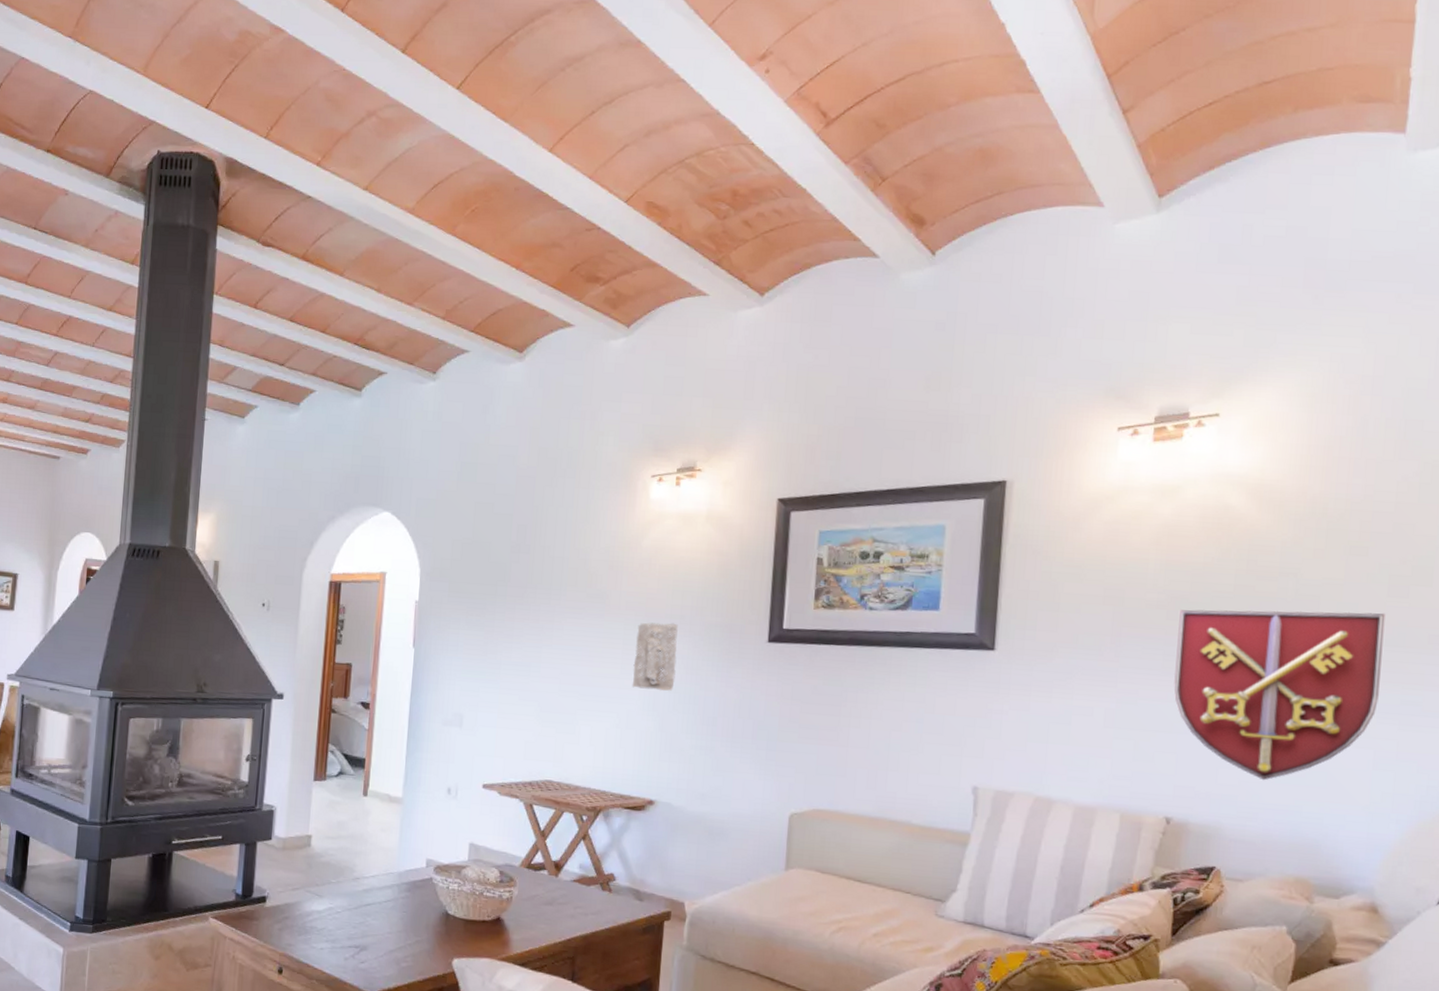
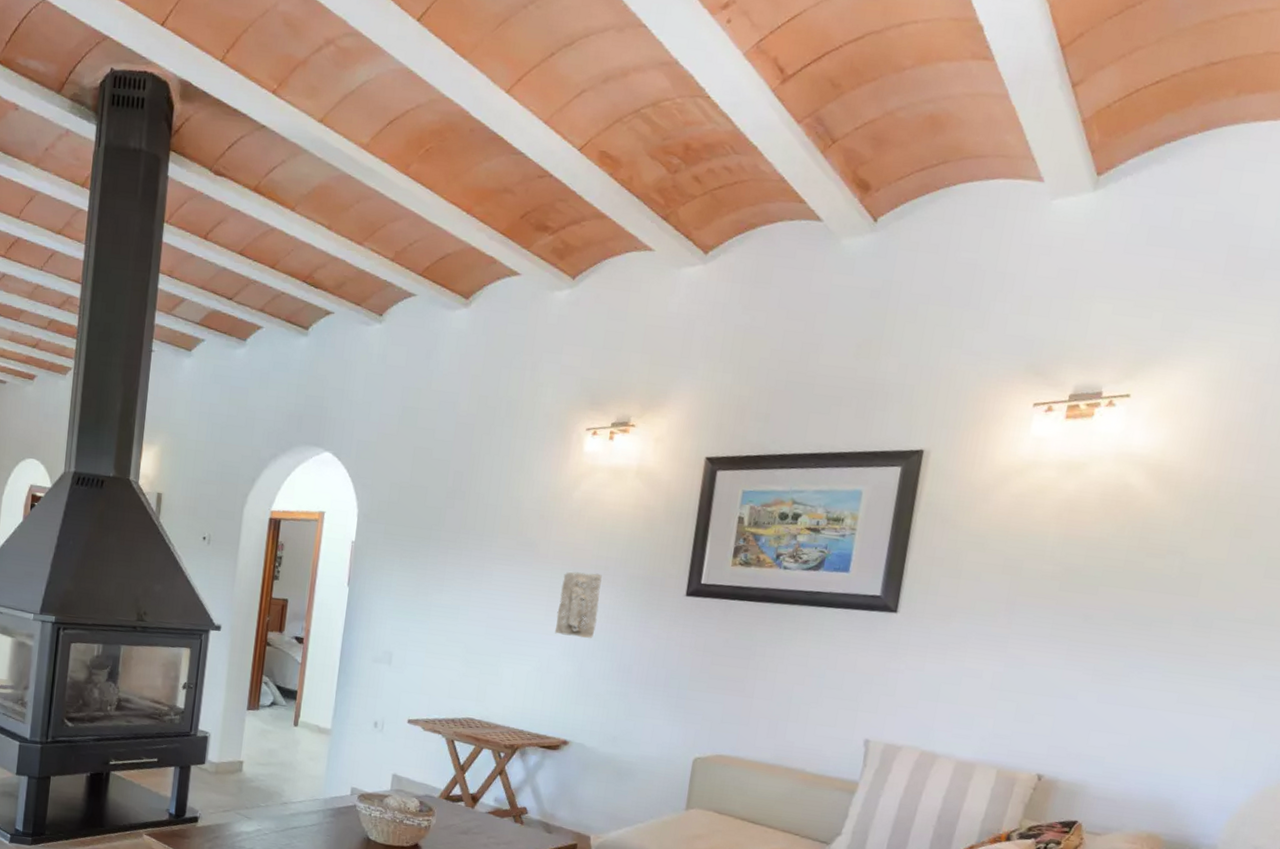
decorative shield: present [1173,609,1385,781] -> none [1058,582,1260,745]

